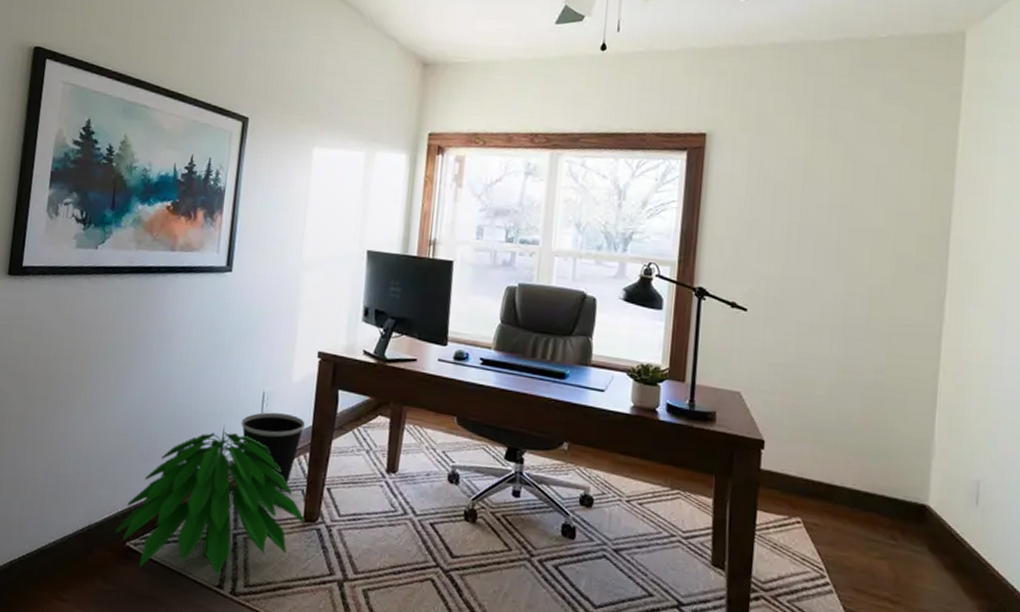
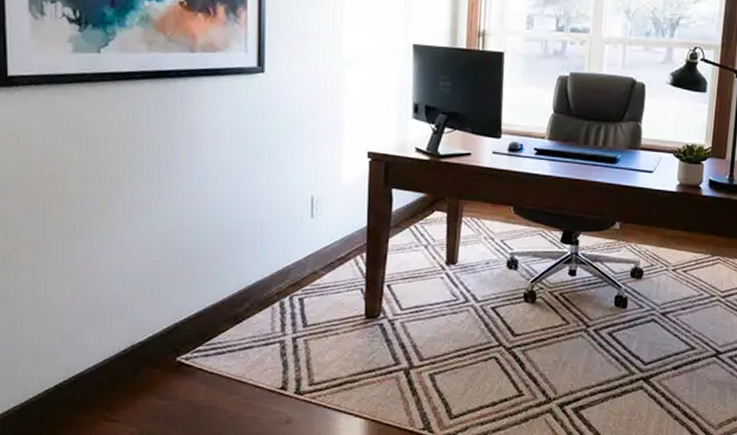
indoor plant: present [115,425,305,577] -> none [163,233,366,380]
wastebasket: present [241,412,305,491] -> none [290,216,359,292]

